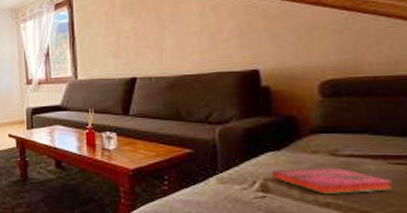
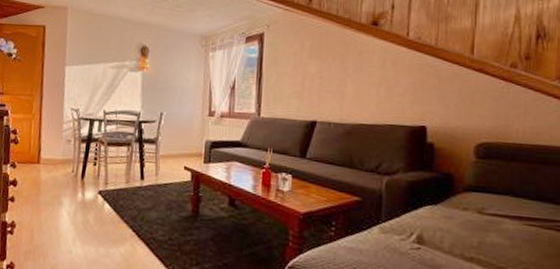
hardback book: present [272,166,393,195] -> none [428,223,525,250]

